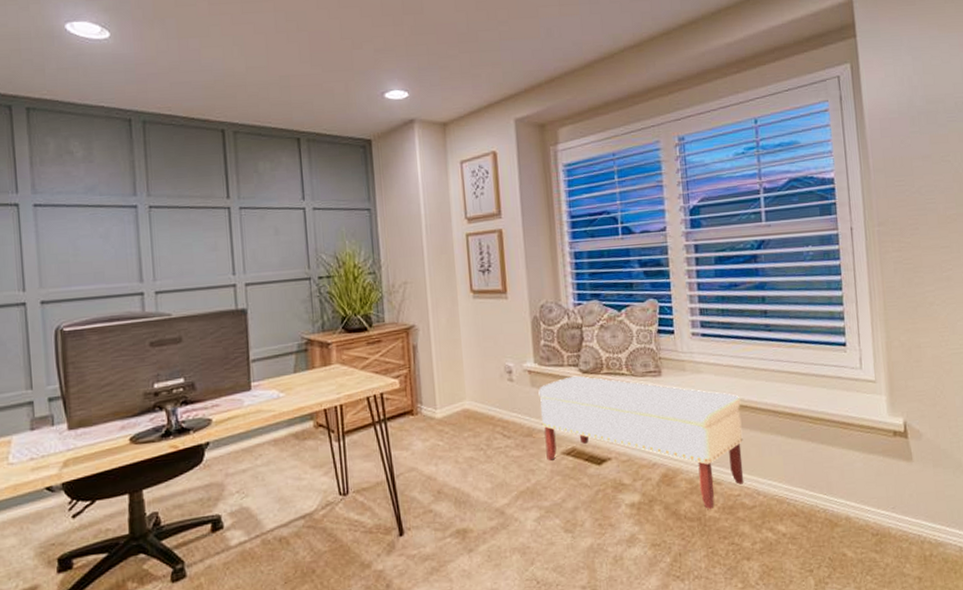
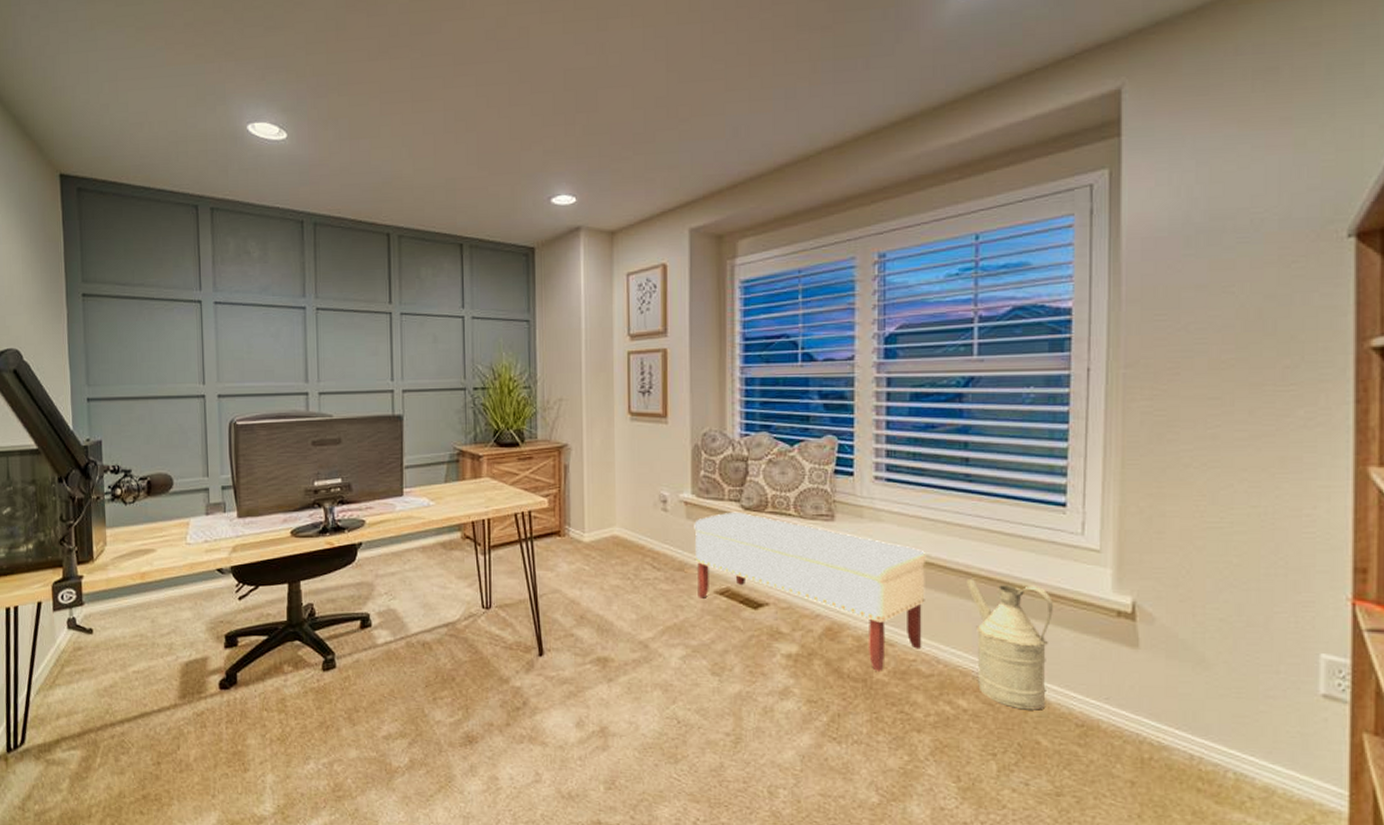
watering can: none [774,415,848,528] -> present [965,577,1053,710]

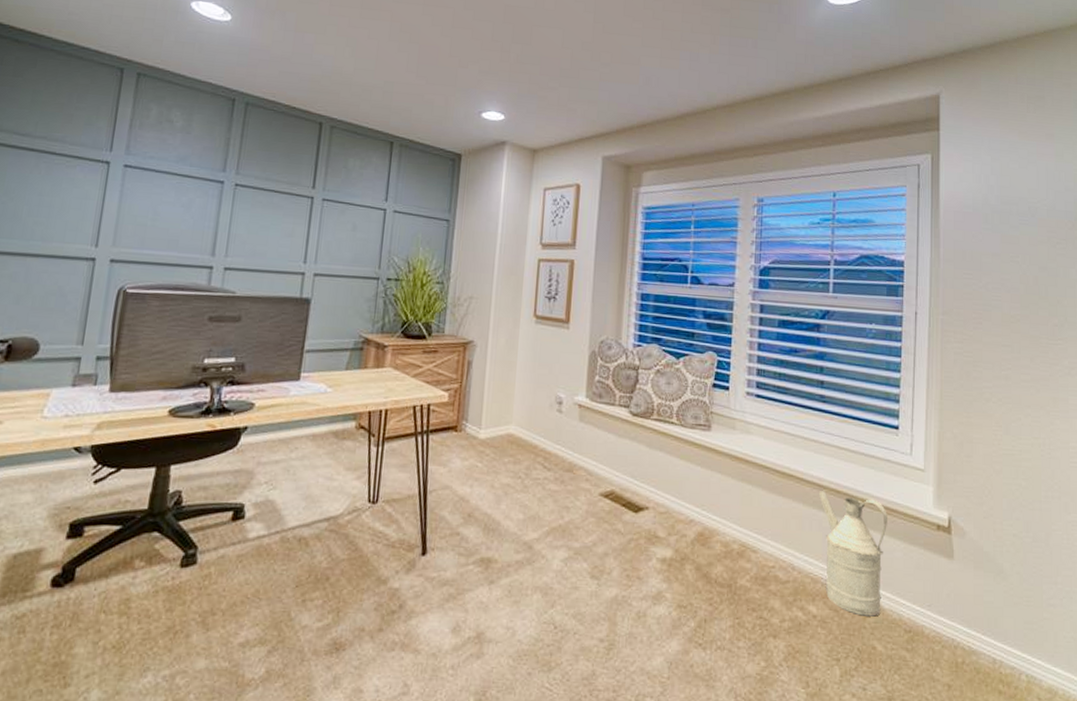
bench: present [694,511,927,673] -> none [583,417,787,578]

